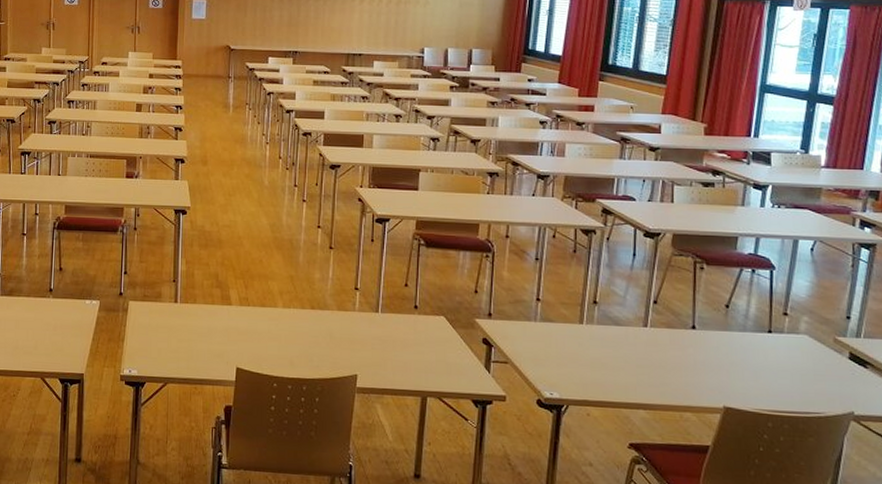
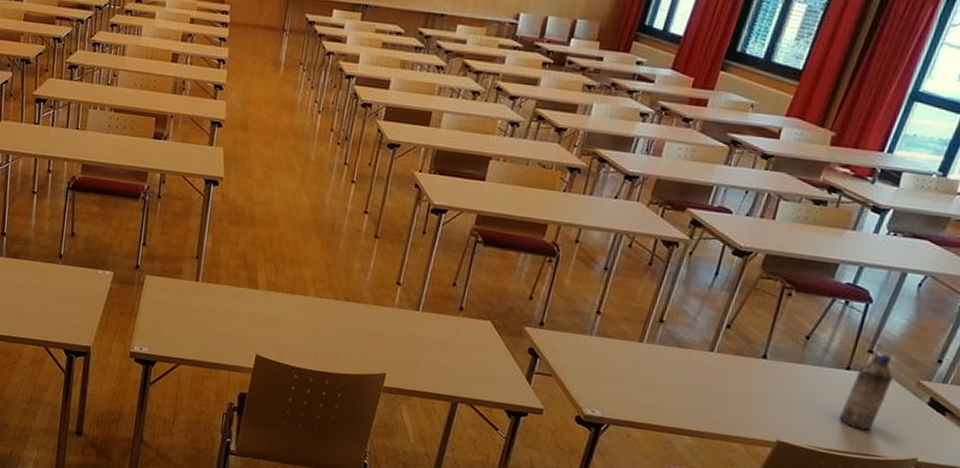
water bottle: none [774,314,812,389] -> present [839,352,893,430]

